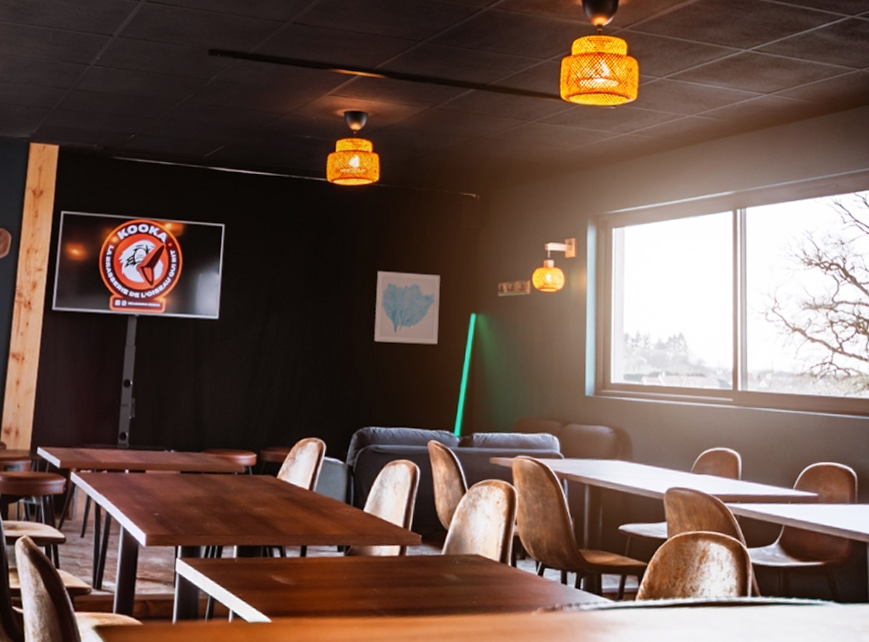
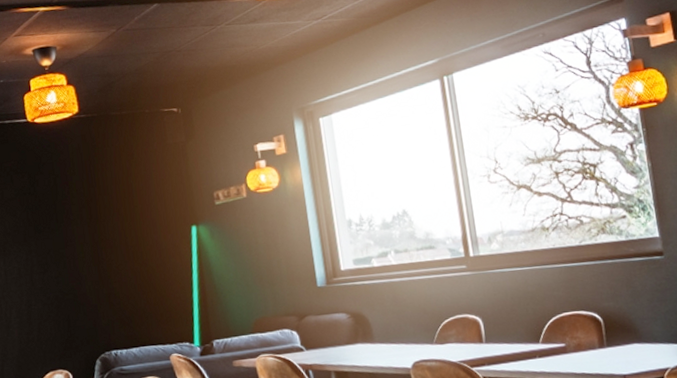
wall art: present [374,271,440,345] -> none [93,194,164,269]

